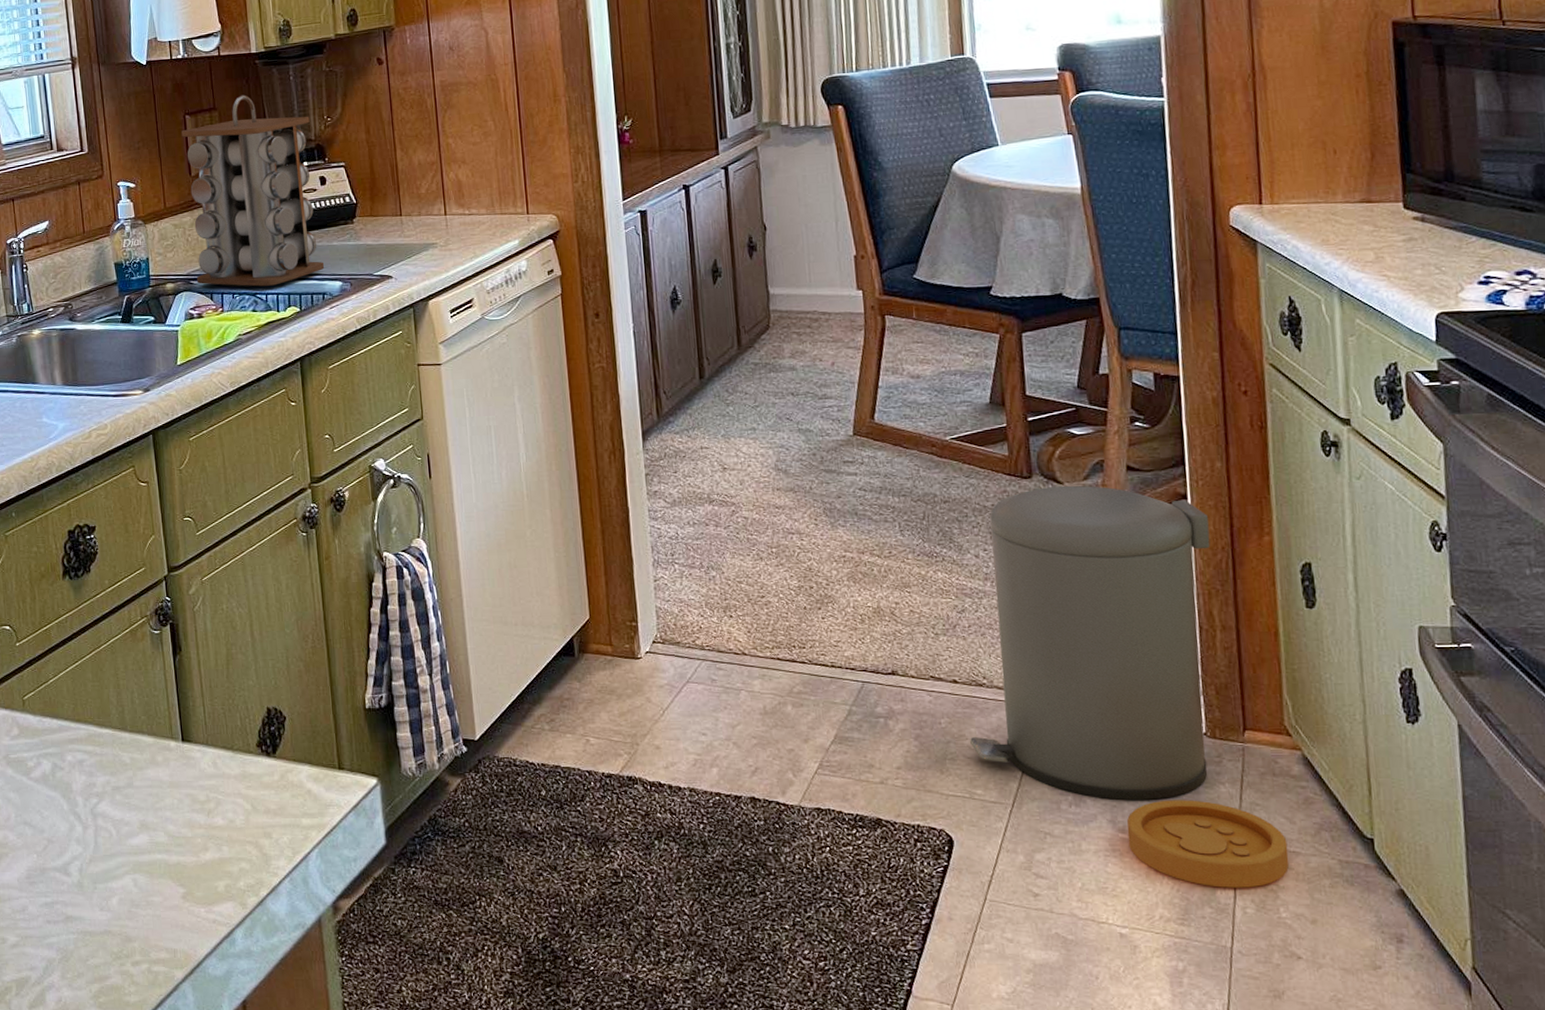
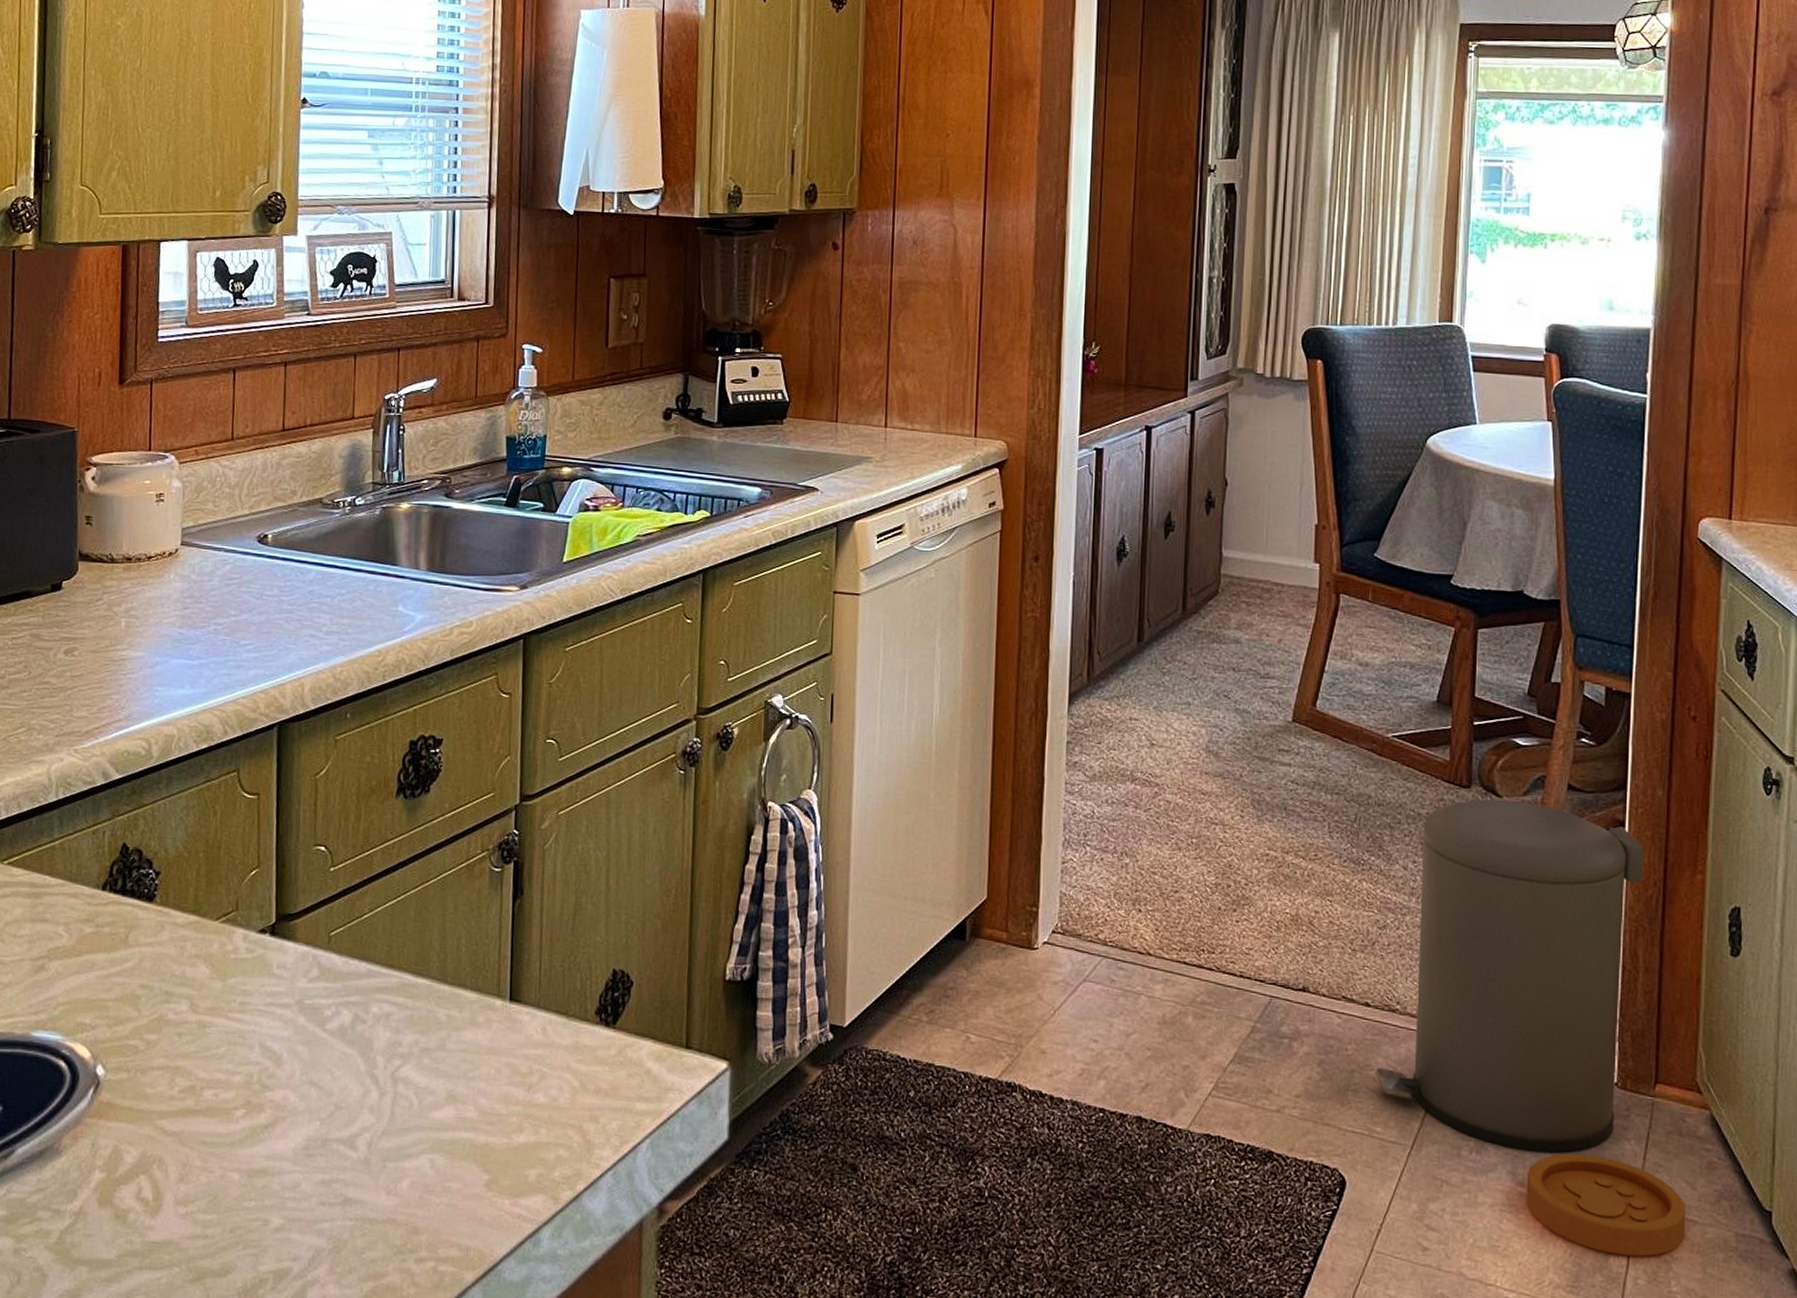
spice rack: present [181,95,325,288] -> none [597,263,749,484]

